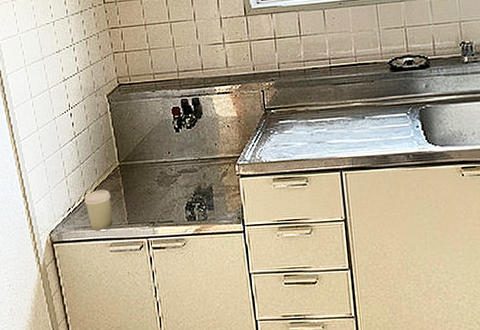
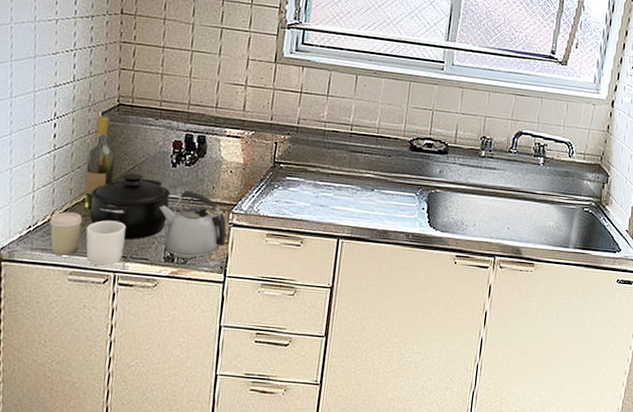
bottle: none [102,97,129,184] -> present [84,115,115,209]
saucepan: none [112,144,182,206] -> present [90,173,171,240]
mug: none [115,190,152,235] -> present [85,220,127,267]
kettle: none [173,151,238,216] -> present [159,190,227,260]

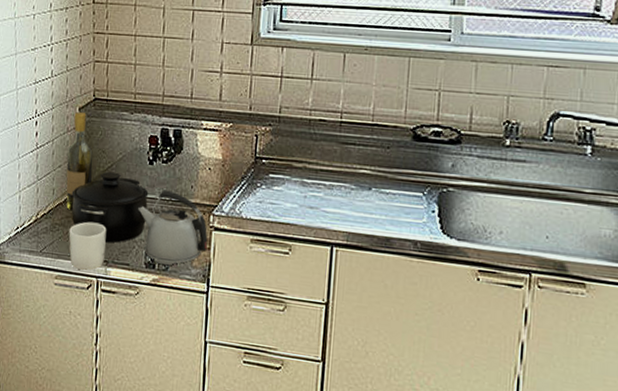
cup: present [49,212,83,256] -> none [35,212,65,259]

